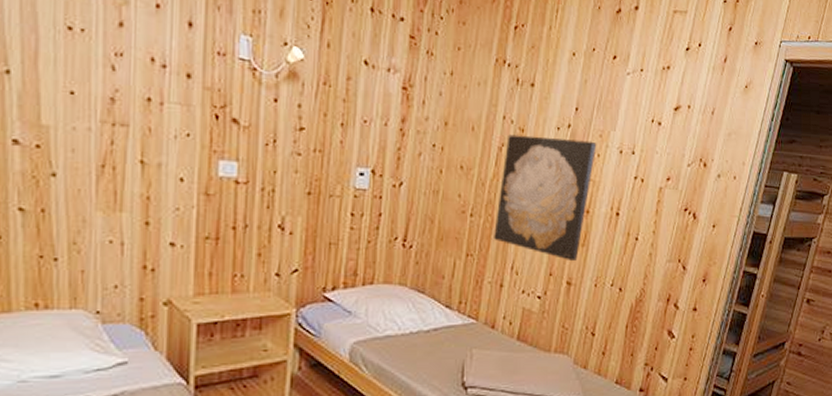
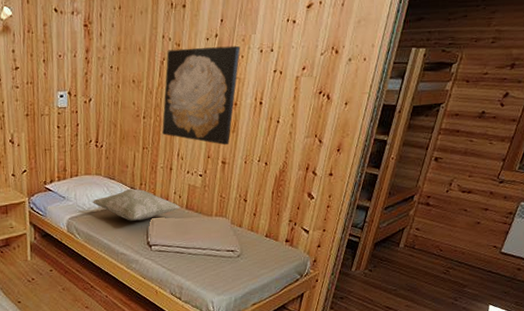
decorative pillow: none [391,308,511,352] -> present [93,189,181,221]

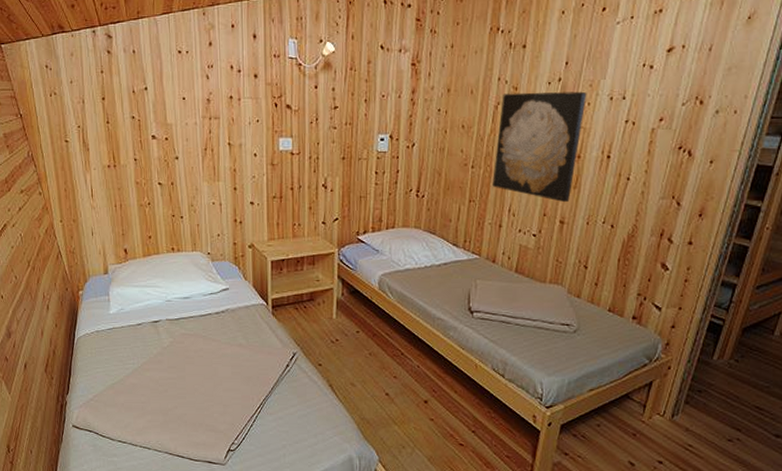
decorative pillow: present [93,189,181,221] -> none [409,246,509,282]

